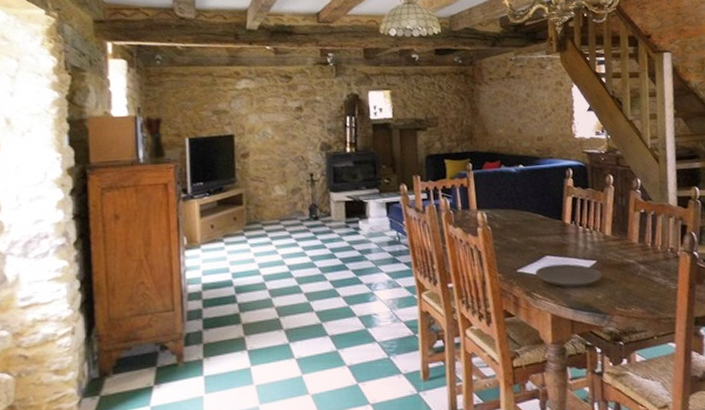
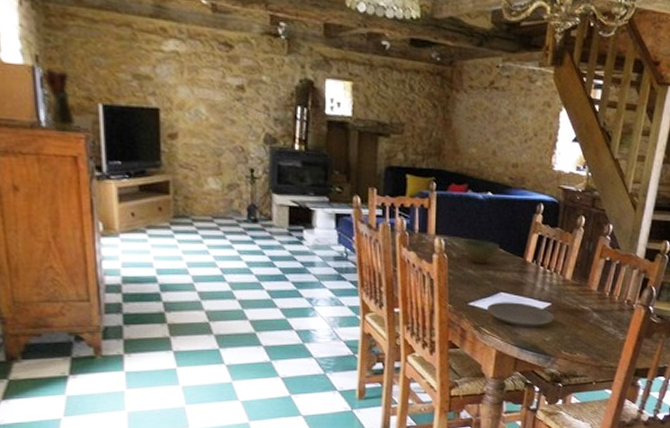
bowl: none [504,209,538,231] -> present [463,240,500,264]

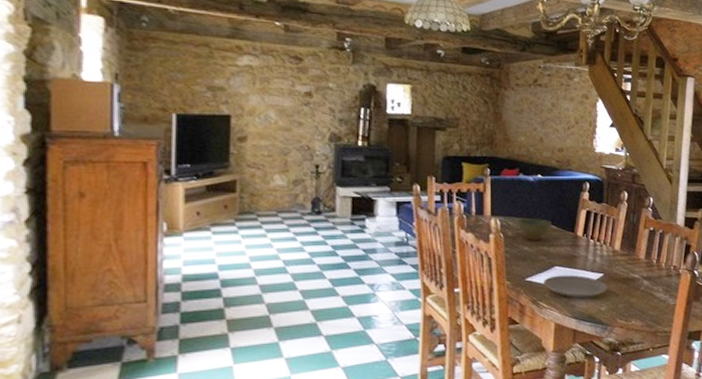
vase: present [41,66,75,134] -> none [118,83,148,141]

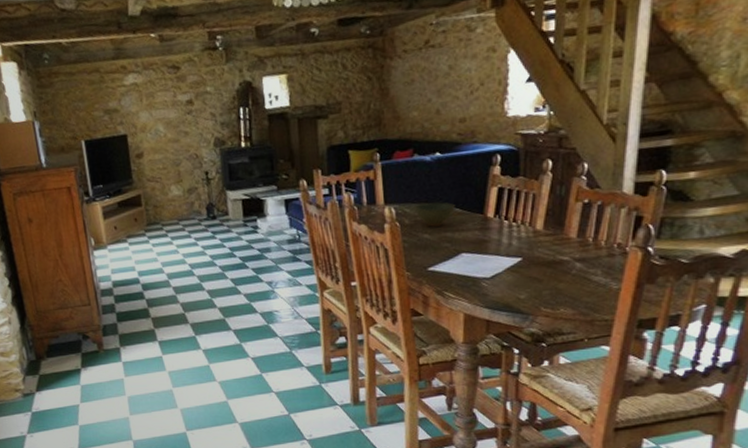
plate: present [543,275,608,299] -> none [448,261,528,287]

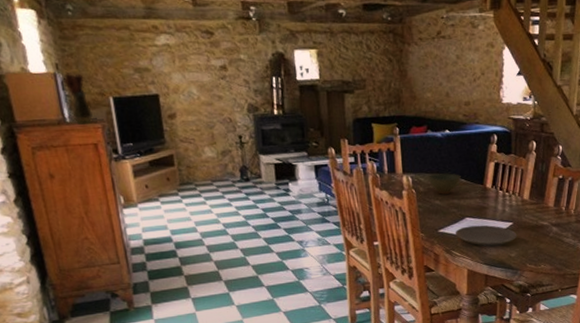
vase: none [39,118,67,170] -> present [61,71,93,126]
plate: none [448,261,528,287] -> present [455,225,517,247]

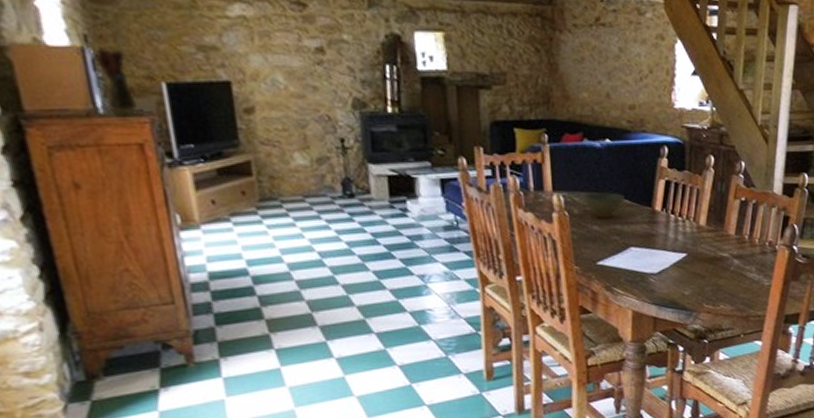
plate: present [455,225,517,247] -> none [617,256,692,283]

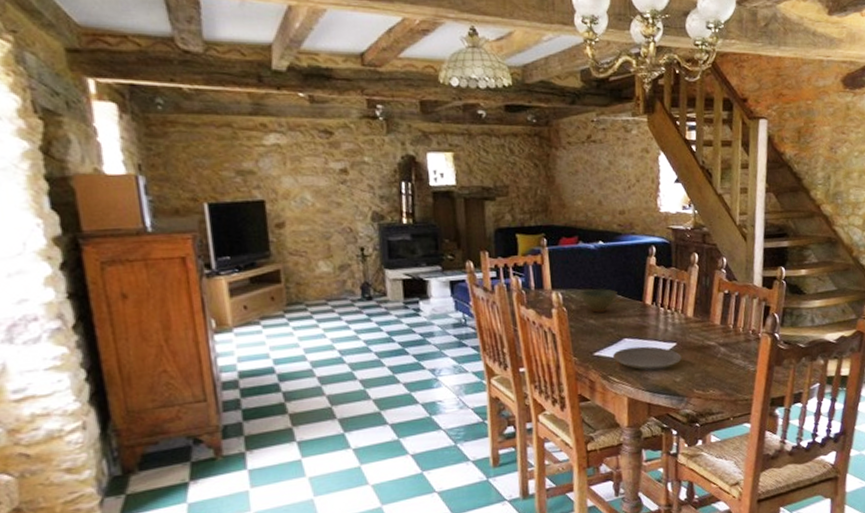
vase: present [92,46,138,119] -> none [144,173,182,236]
plate: none [617,256,692,283] -> present [612,346,682,371]

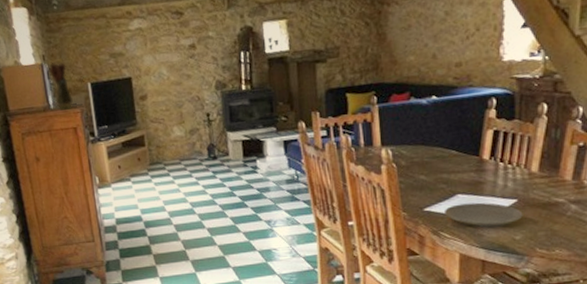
vase: none [144,173,182,236] -> present [47,61,73,111]
bowl: present [581,289,617,313] -> none [411,144,451,169]

